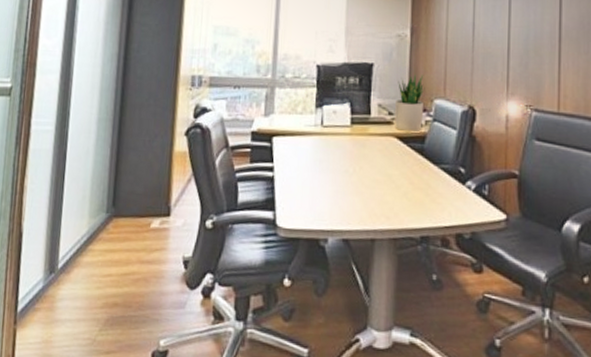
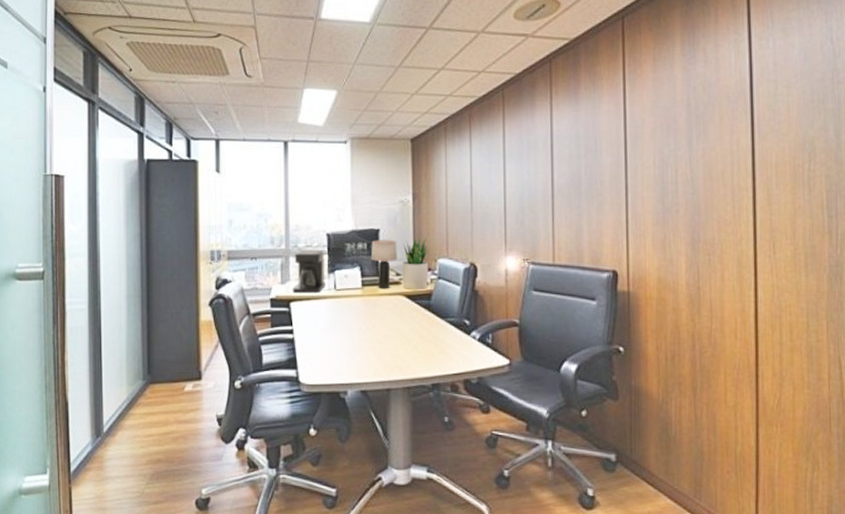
coffee maker: none [275,82,313,128] -> present [292,250,325,292]
table lamp: none [362,75,392,129] -> present [370,240,398,289]

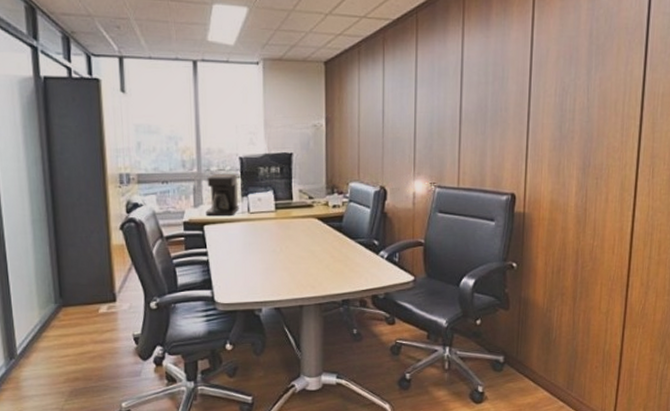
table lamp: present [370,240,398,289] -> none [283,164,311,212]
planter: present [402,237,429,291] -> none [315,161,341,213]

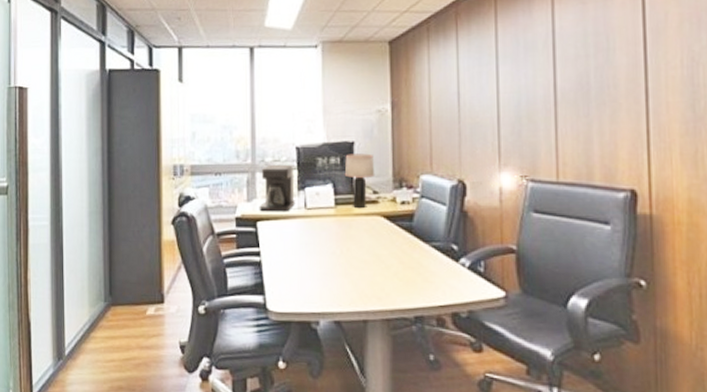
table lamp: none [283,164,311,212] -> present [344,153,375,209]

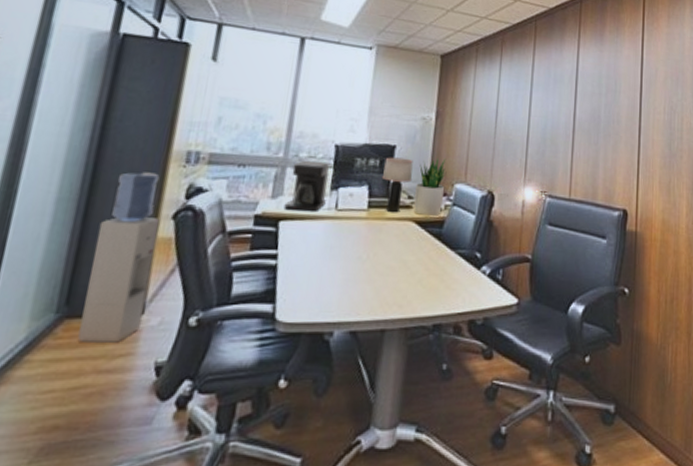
water cooler: none [121,186,163,326] -> present [77,171,160,343]
planter: none [380,150,411,211] -> present [413,158,447,217]

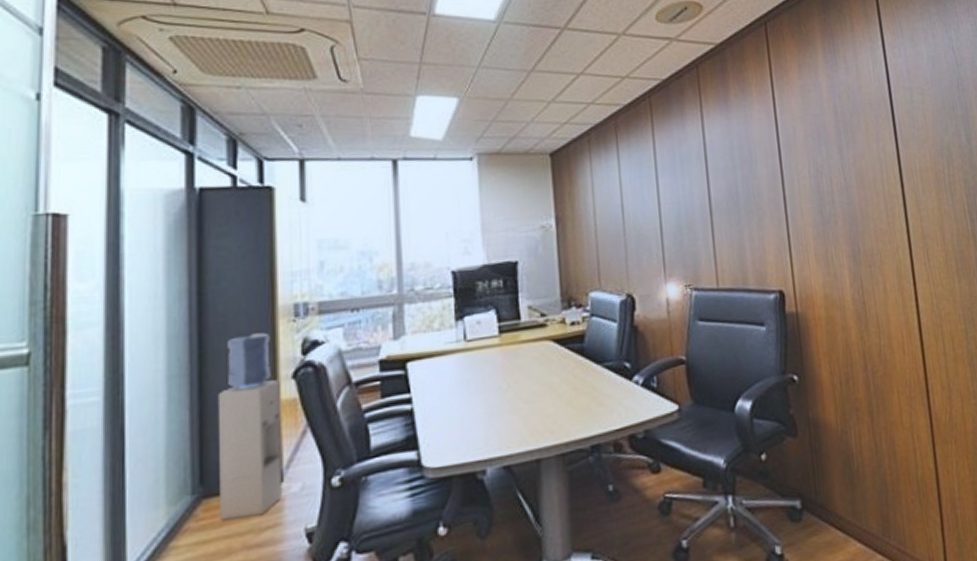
coffee maker: present [284,161,329,211] -> none [408,292,453,349]
table lamp: present [381,157,413,213] -> none [508,273,542,335]
planter: present [413,158,447,217] -> none [547,267,580,333]

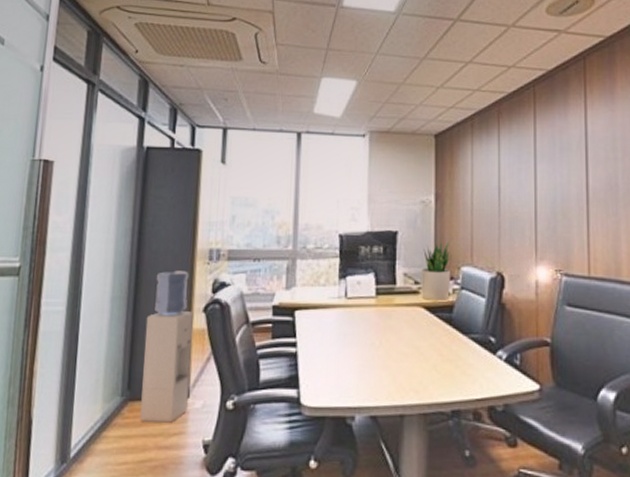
planter: none [547,267,580,333] -> present [421,241,452,302]

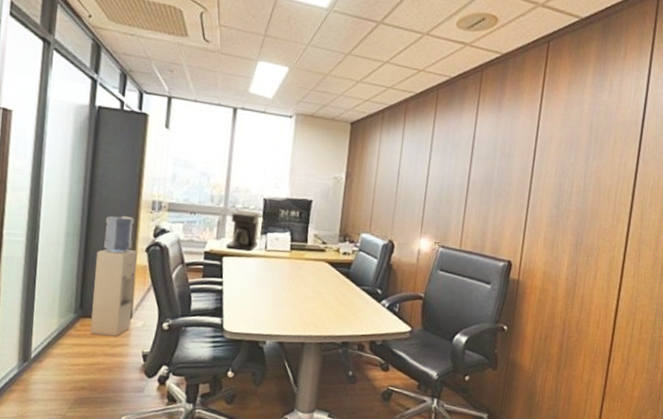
coffee maker: none [298,253,335,300] -> present [226,211,259,251]
planter: present [421,241,452,302] -> none [327,211,354,260]

